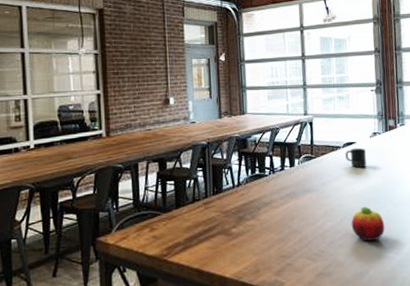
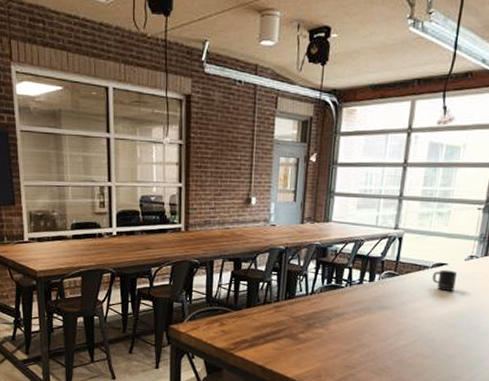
fruit: present [351,206,385,242] -> none [424,330,462,366]

